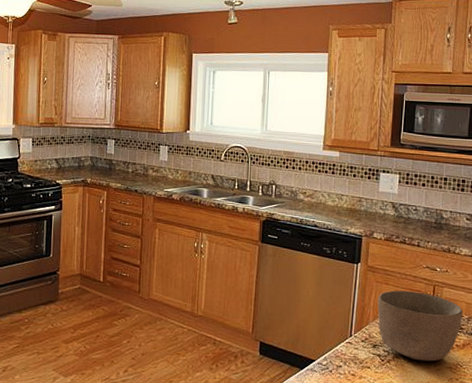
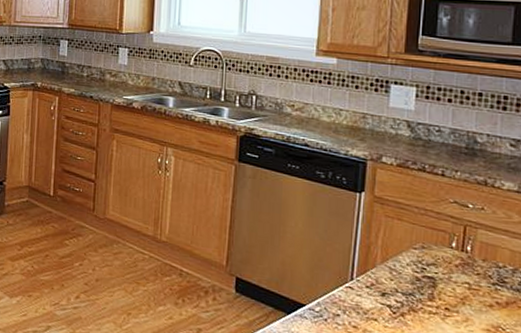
bowl: present [377,290,463,362] -> none [387,228,506,320]

